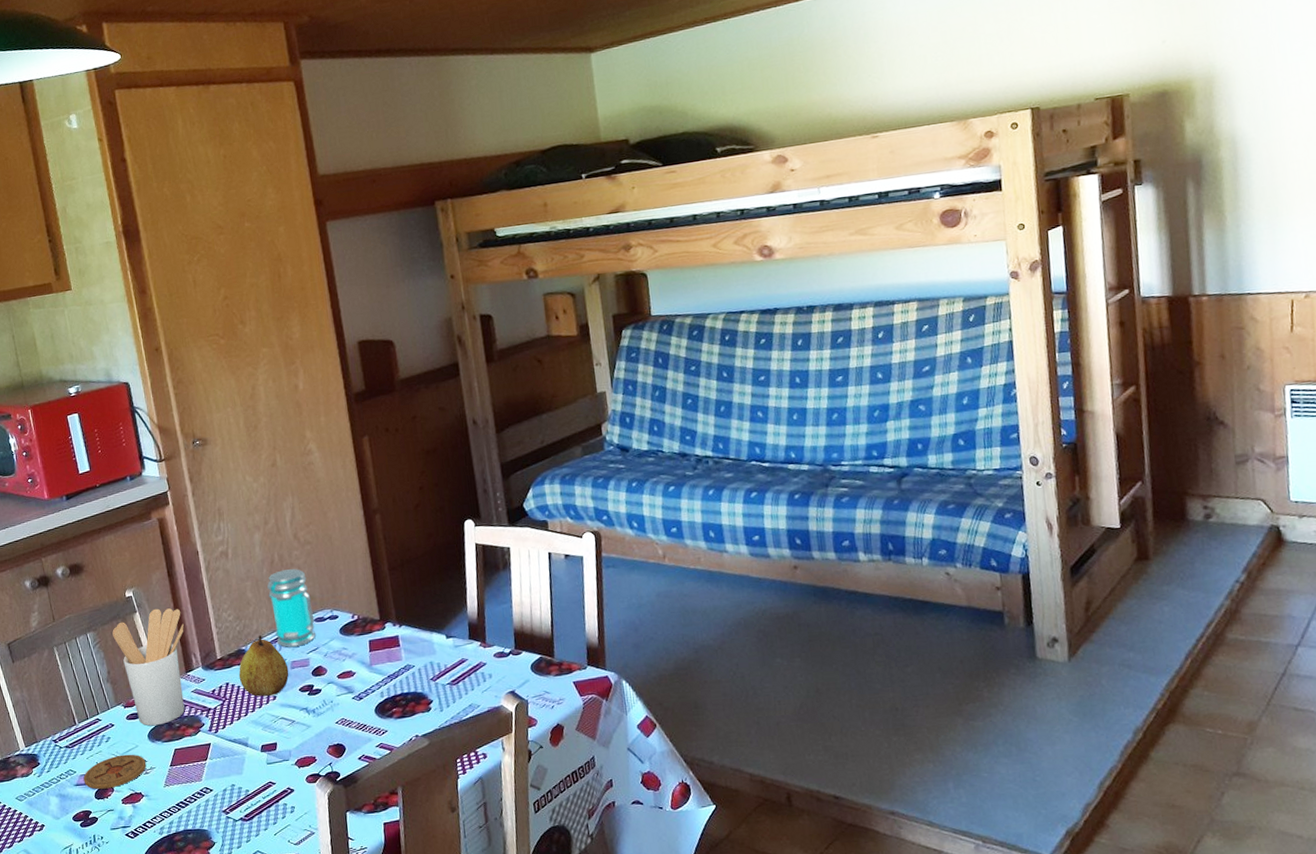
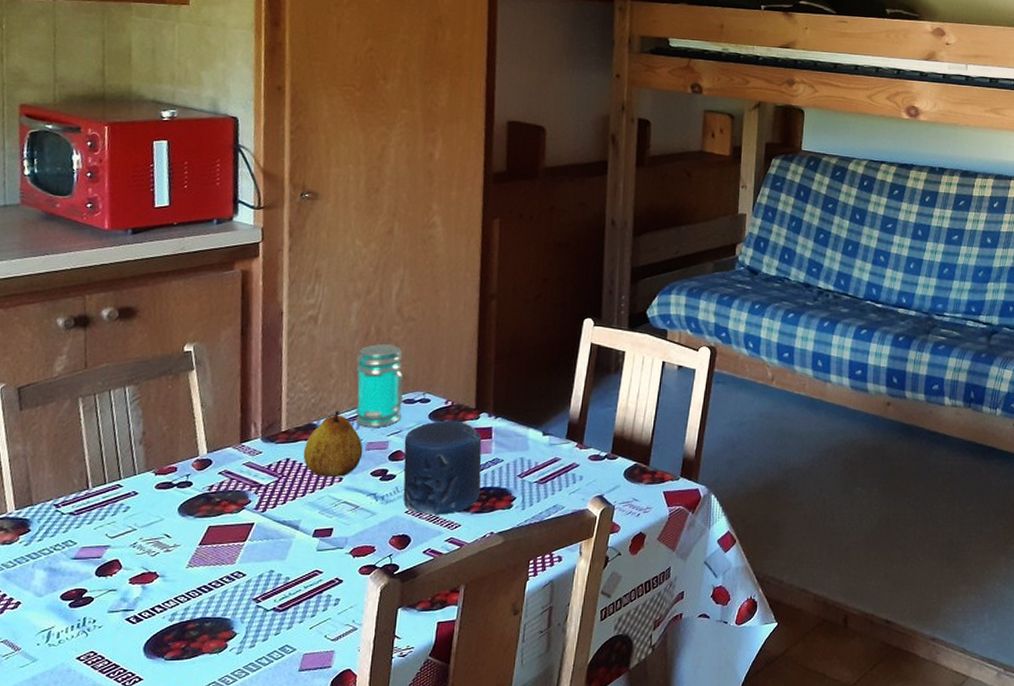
coaster: present [83,754,146,789] -> none [84,528,170,565]
utensil holder: present [112,608,185,726] -> none [158,368,249,499]
candle: none [322,632,400,724] -> present [403,420,482,515]

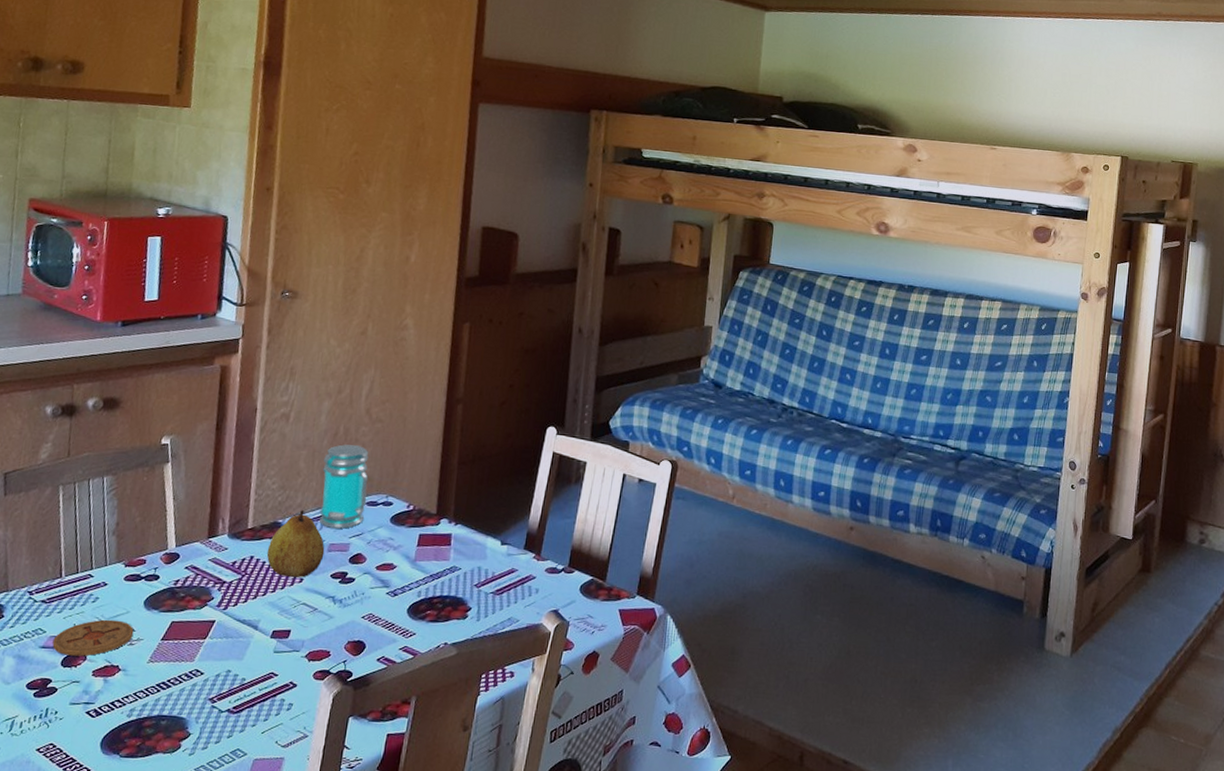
coaster: none [84,528,170,565] -> present [52,619,134,657]
candle: present [403,420,482,515] -> none [361,524,441,622]

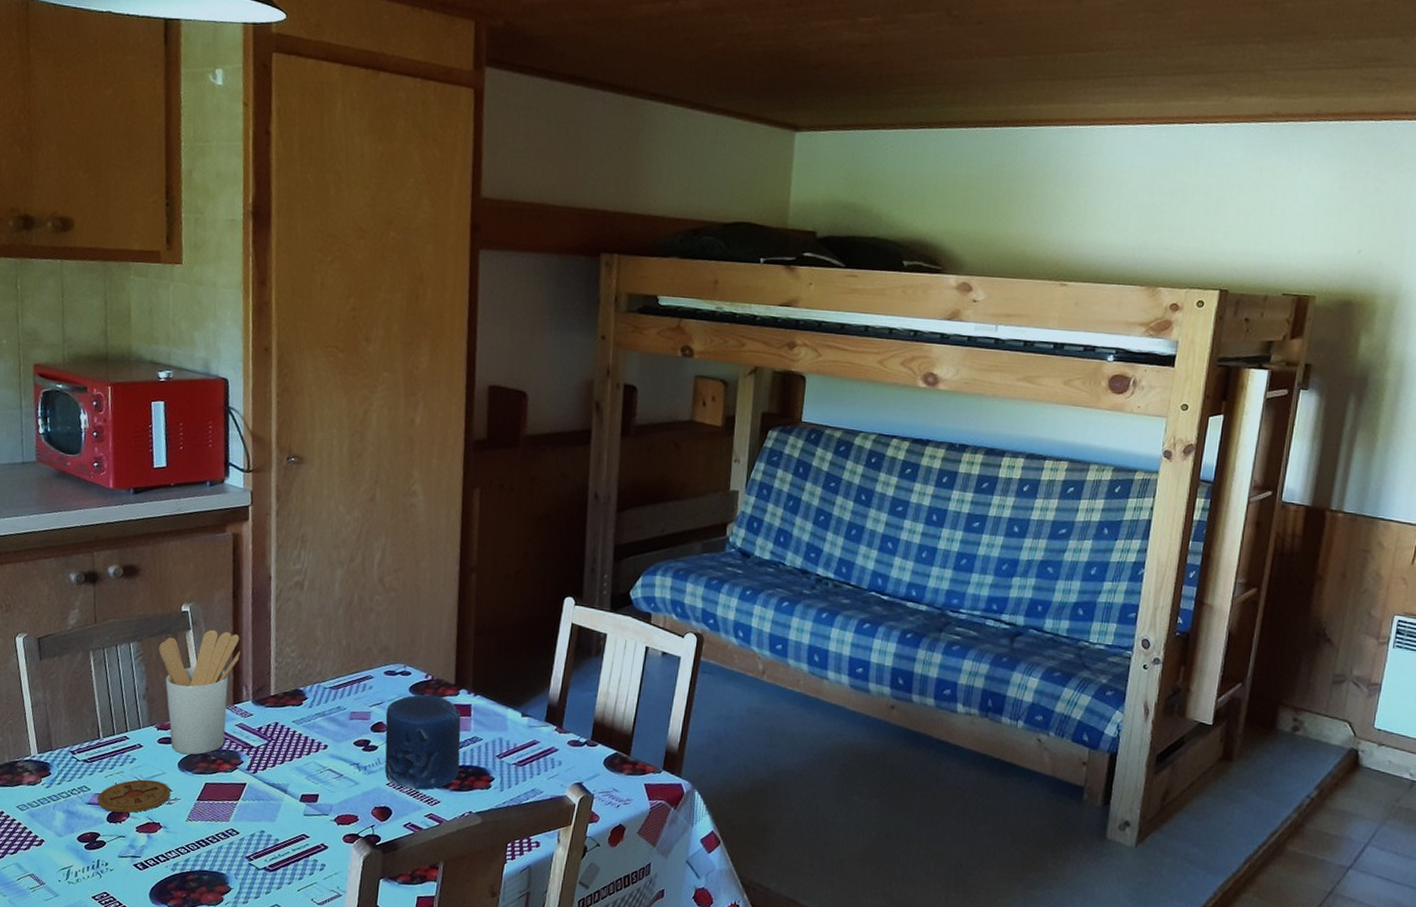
utensil holder: none [134,462,220,592] -> present [159,629,240,755]
fruit: present [266,510,325,578] -> none [290,678,347,744]
jar: present [319,444,369,529] -> none [339,613,385,697]
candle: none [361,524,441,622] -> present [384,694,461,790]

